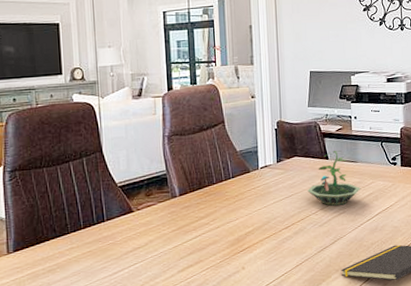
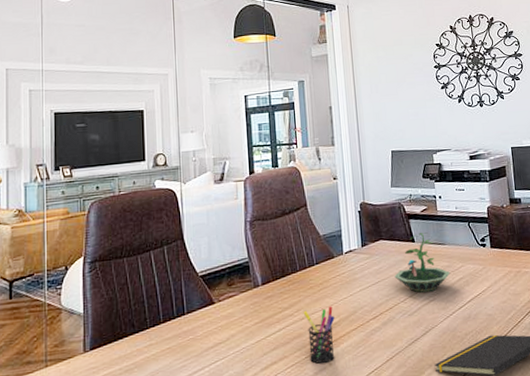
pen holder: none [218,216,249,267] -> present [303,306,335,364]

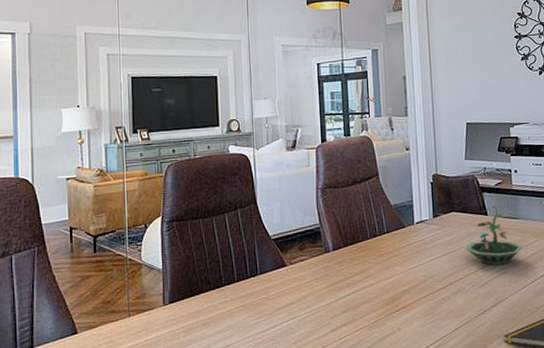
pen holder: present [303,306,335,364] -> none [373,274,404,328]

